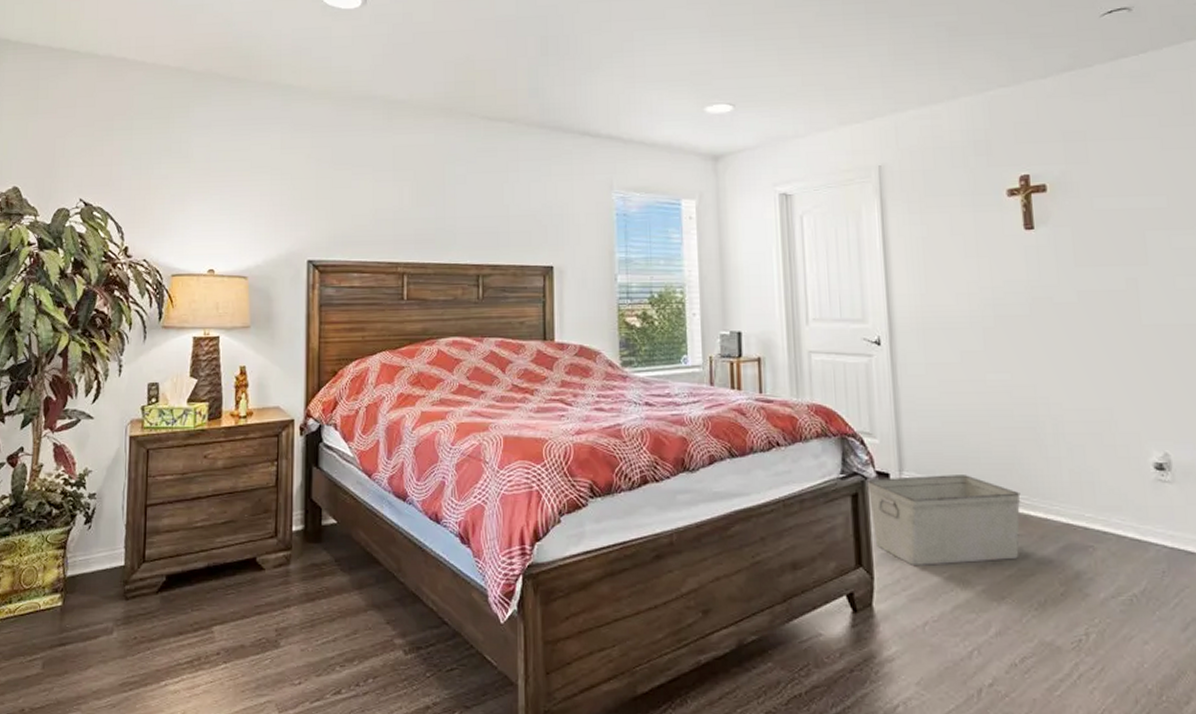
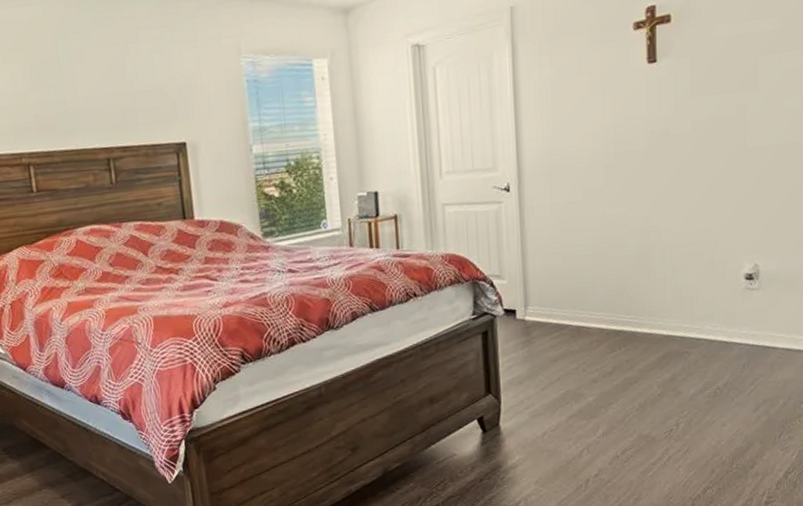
storage bin: present [867,475,1021,565] -> none [496,303,630,387]

